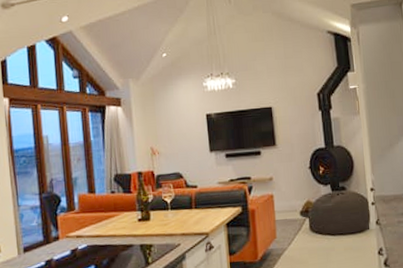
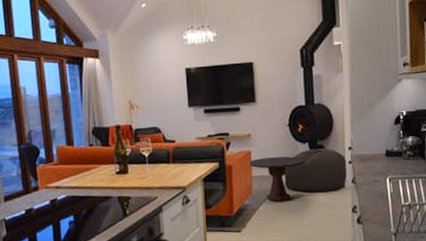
side table: none [271,199,328,247] -> present [248,156,305,203]

